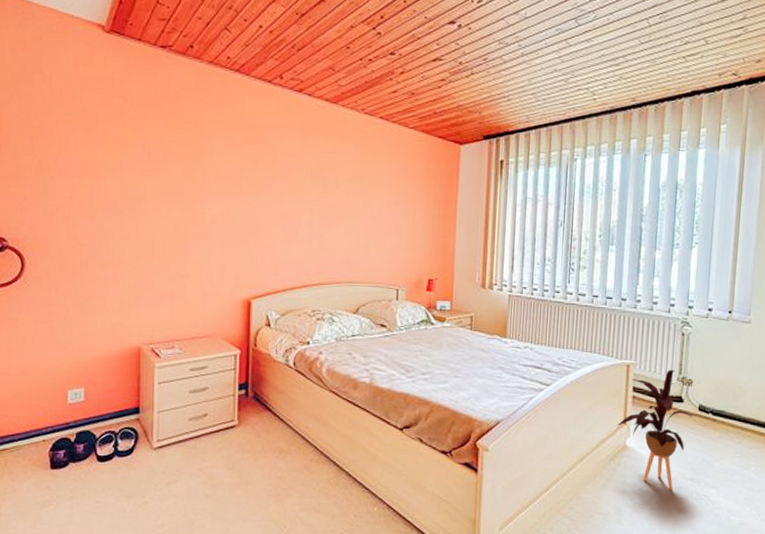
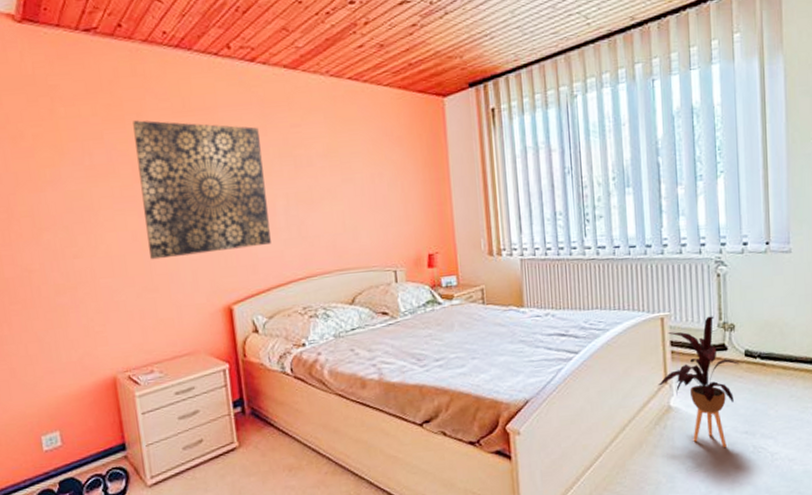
wall art: none [186,128,296,251] -> present [133,120,271,260]

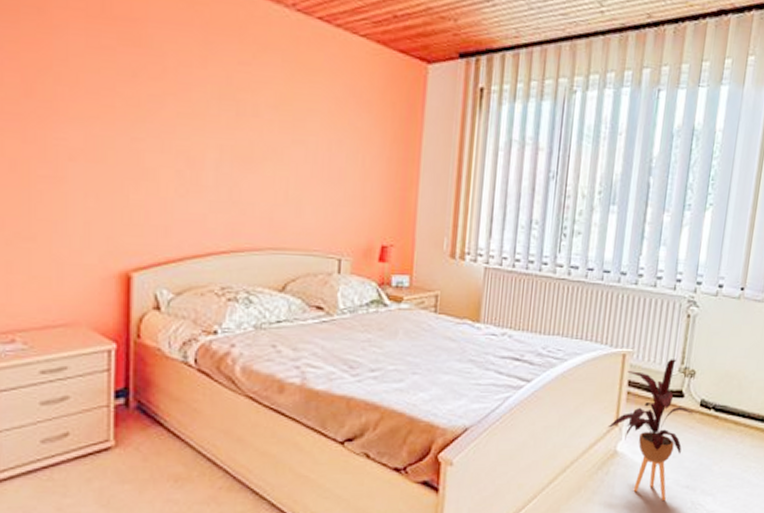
wall art: present [133,120,271,260] -> none [29,16,197,205]

